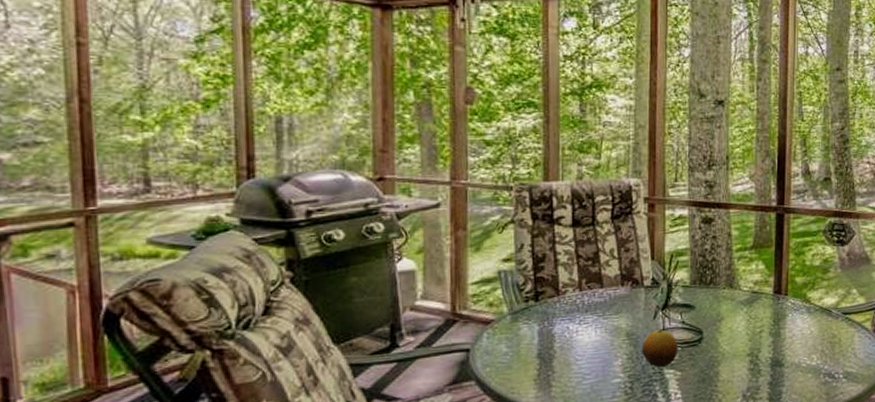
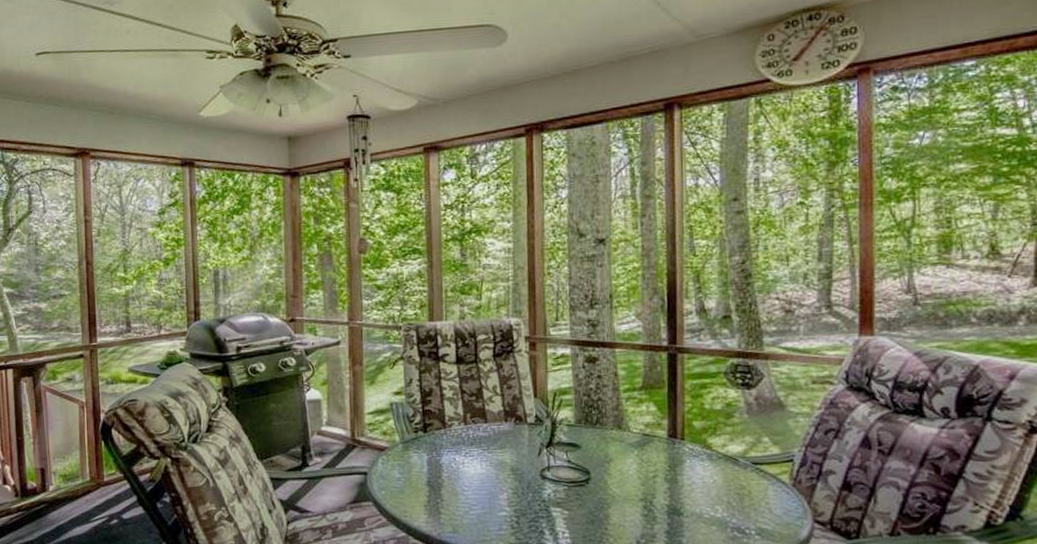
fruit: present [642,329,678,368] -> none [528,467,565,505]

